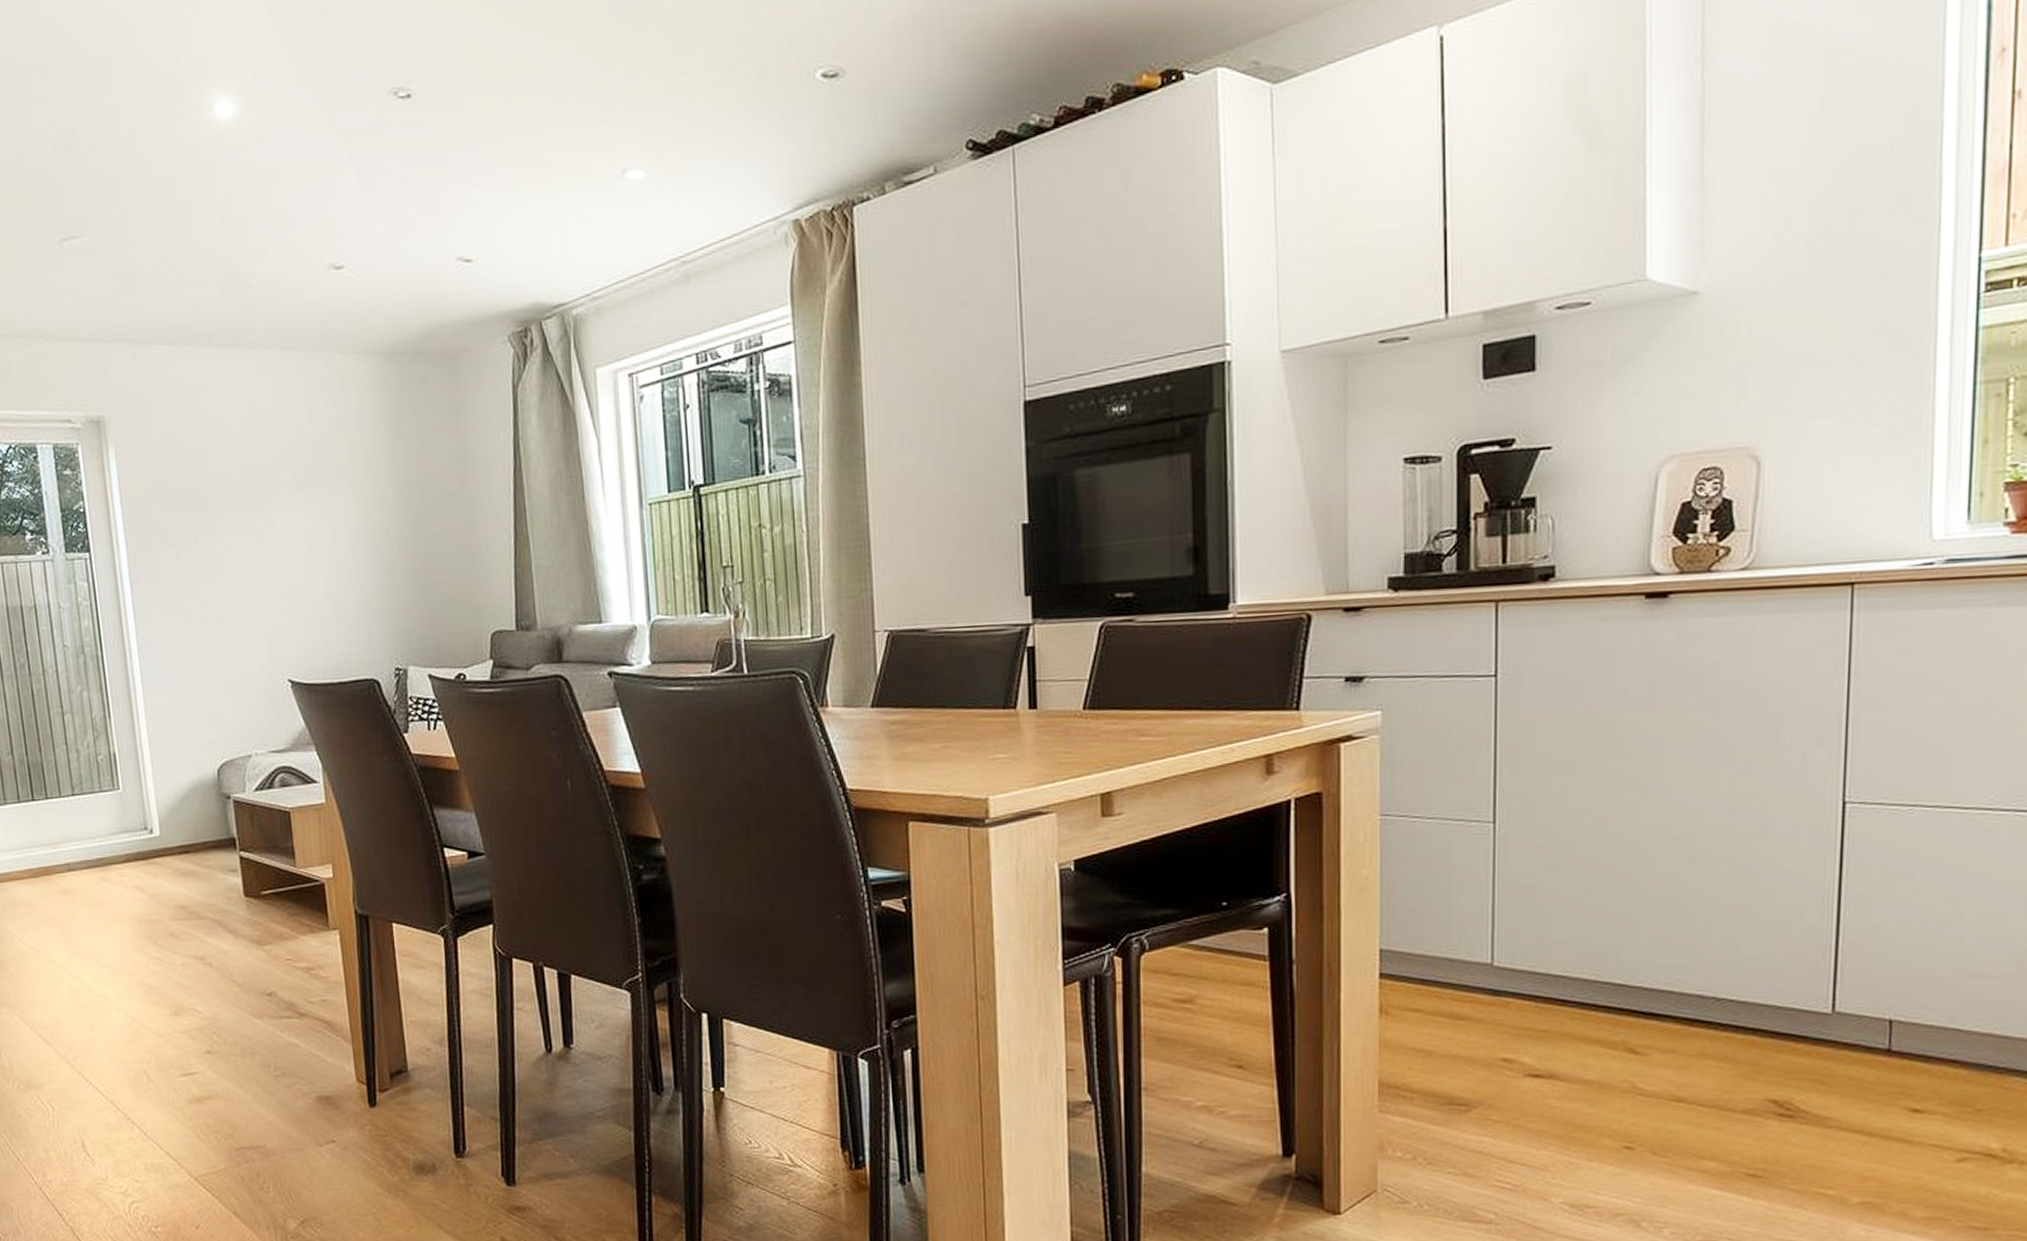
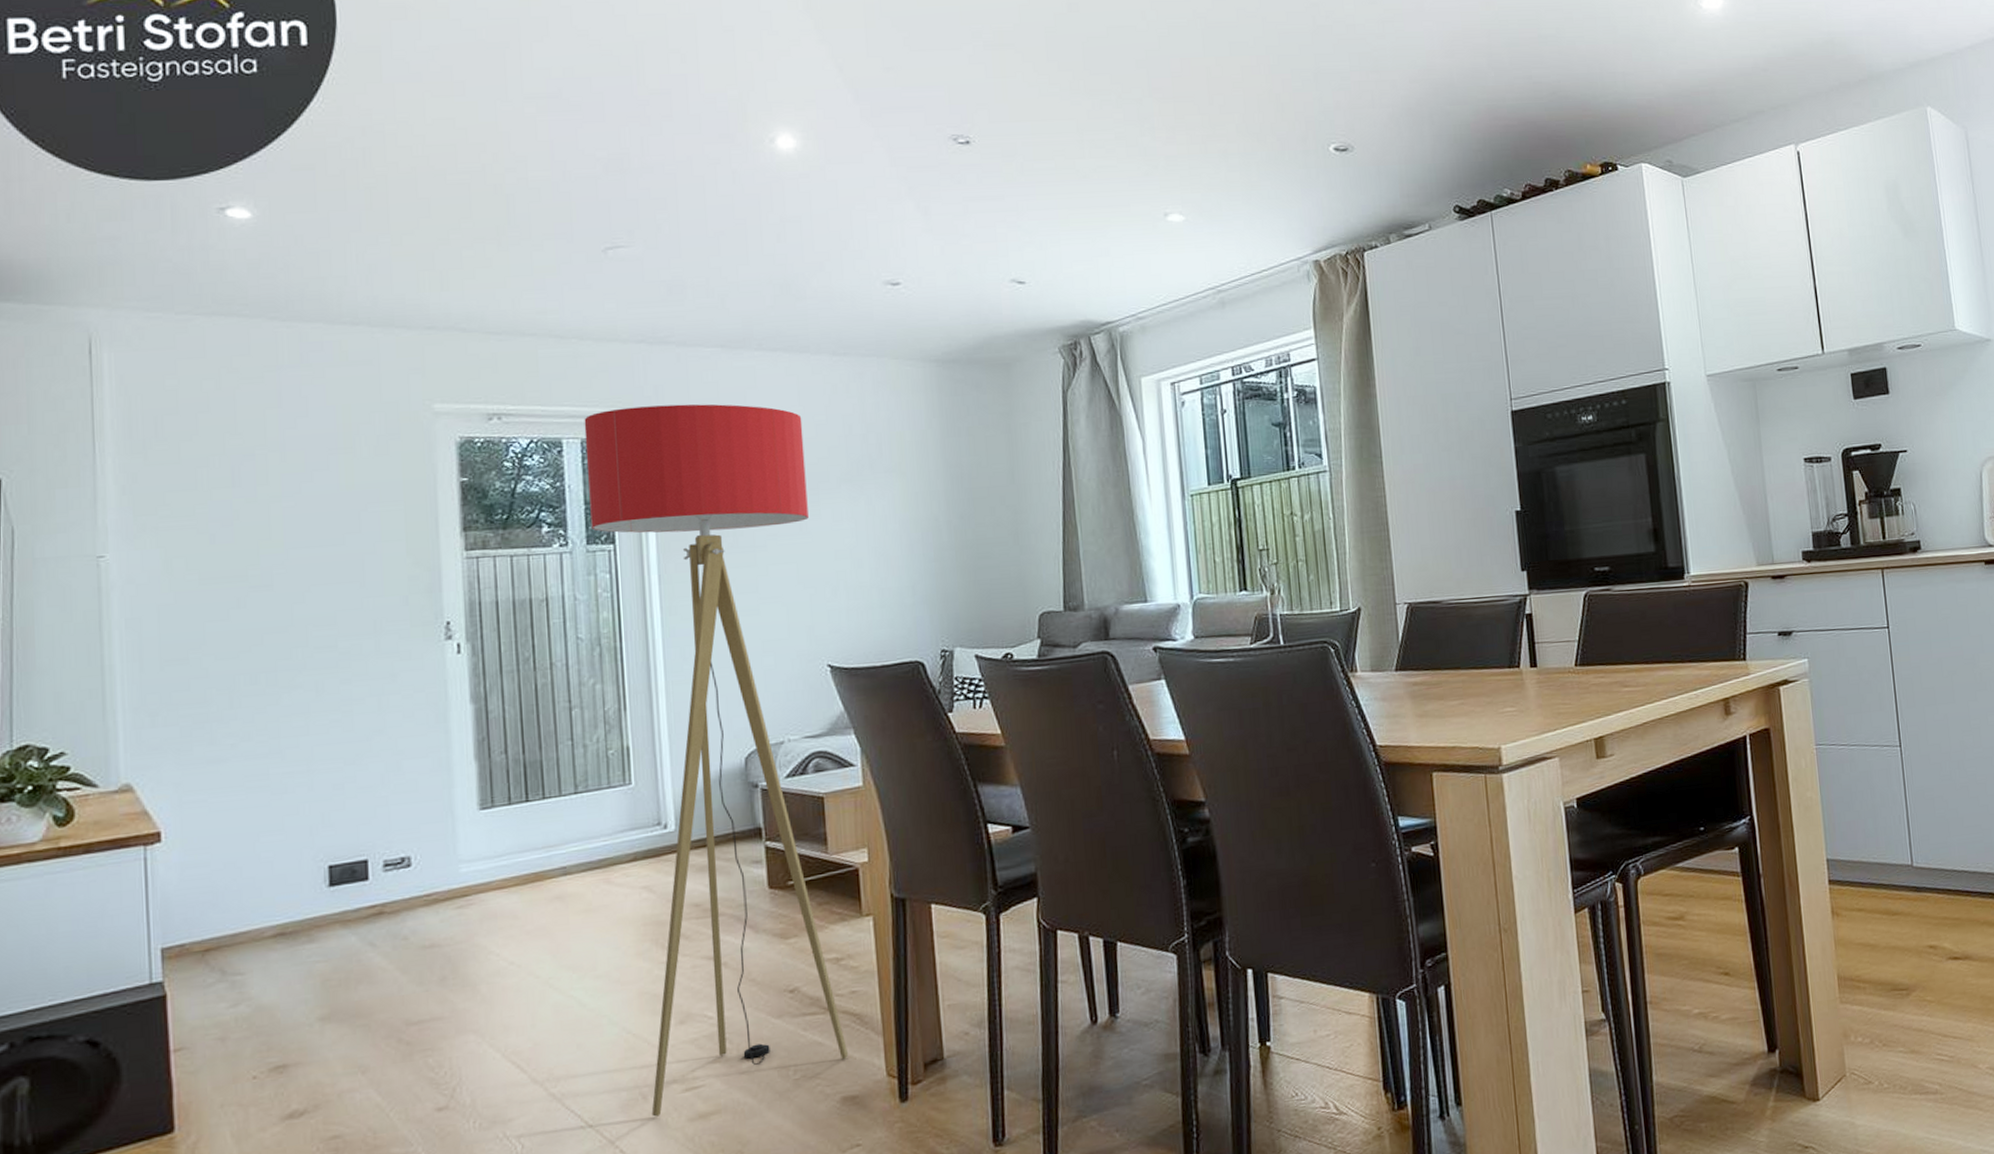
floor lamp: none [54,406,321,1096] -> present [584,404,848,1117]

